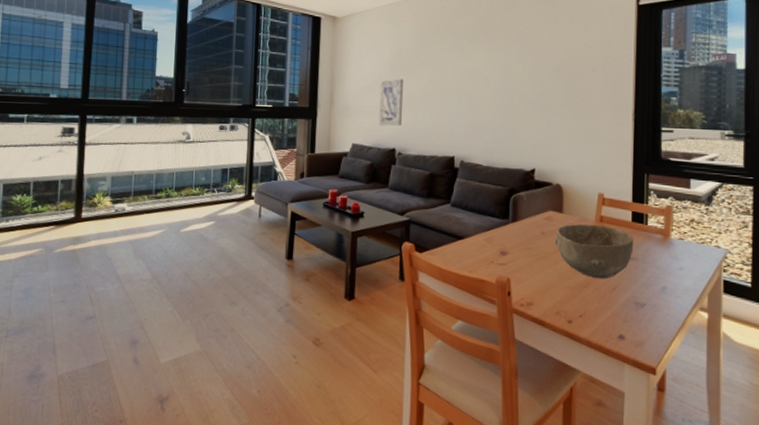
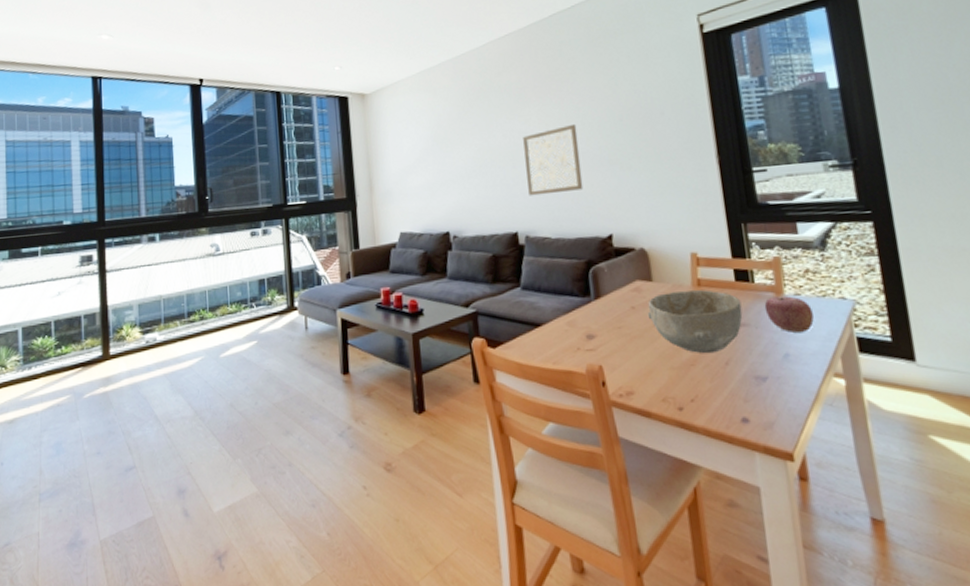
wall art: present [379,79,404,127] -> none [423,152,454,208]
wall art: none [469,69,518,128] -> present [523,123,583,196]
apple: none [652,239,691,272] -> present [764,296,814,333]

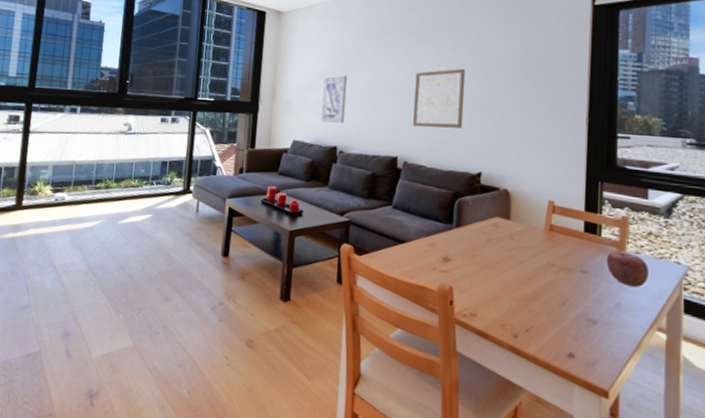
wall art: none [423,152,454,208] -> present [320,75,348,124]
bowl: present [647,289,743,354] -> none [500,232,586,292]

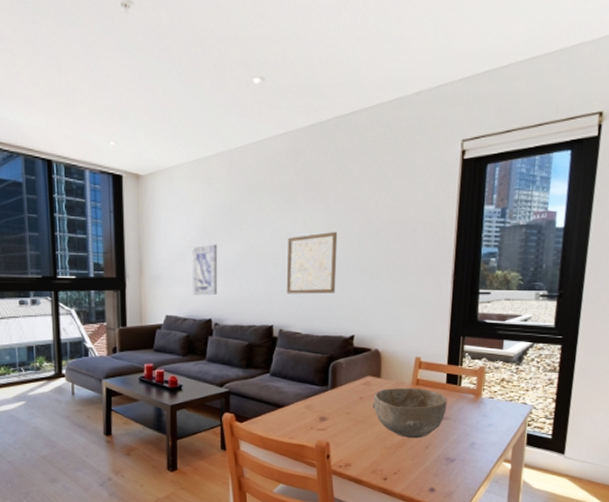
bowl: none [500,232,586,292] -> present [372,387,447,439]
apple: present [606,252,649,288] -> none [464,399,500,428]

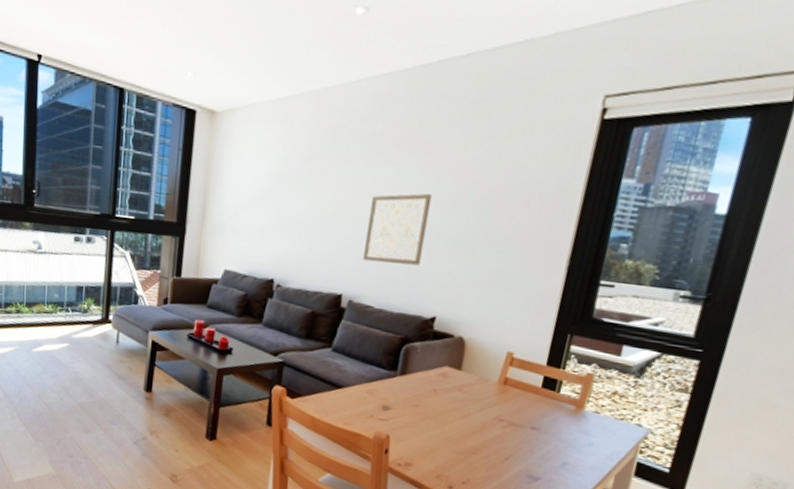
wall art: present [192,244,218,296] -> none [257,195,291,253]
bowl: present [372,387,447,439] -> none [446,383,540,447]

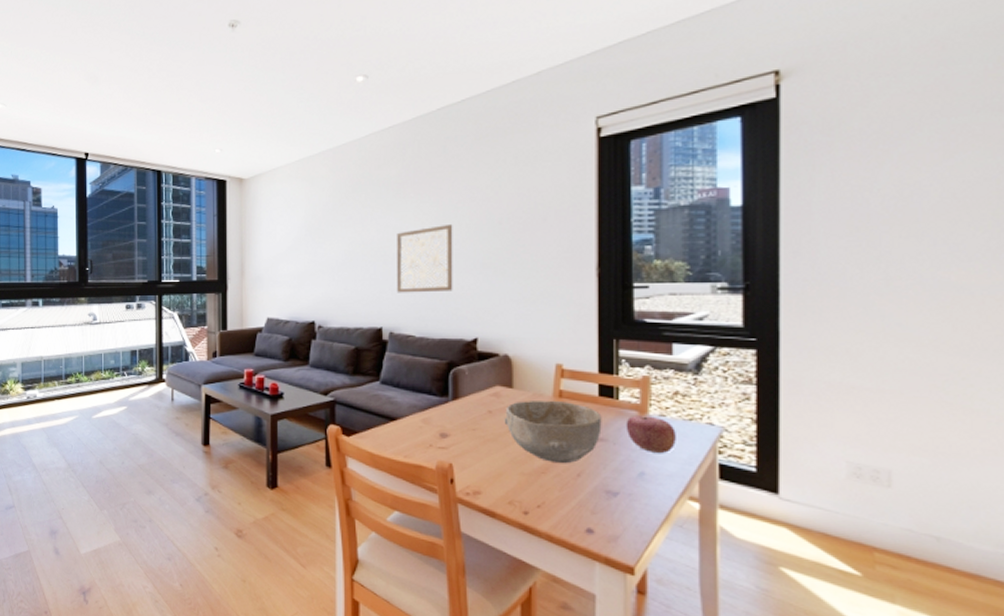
bowl: none [446,383,540,447] -> present [504,400,602,464]
apple: none [560,410,606,448] -> present [626,416,676,454]

